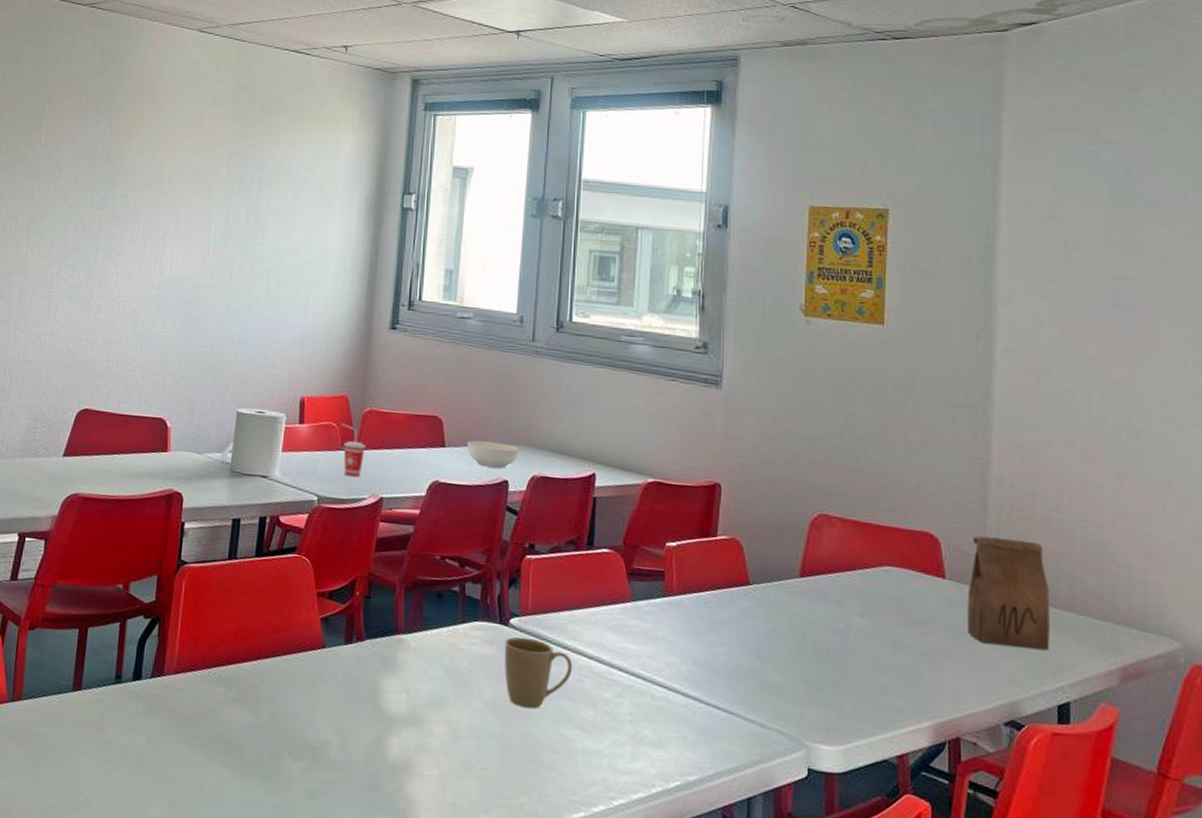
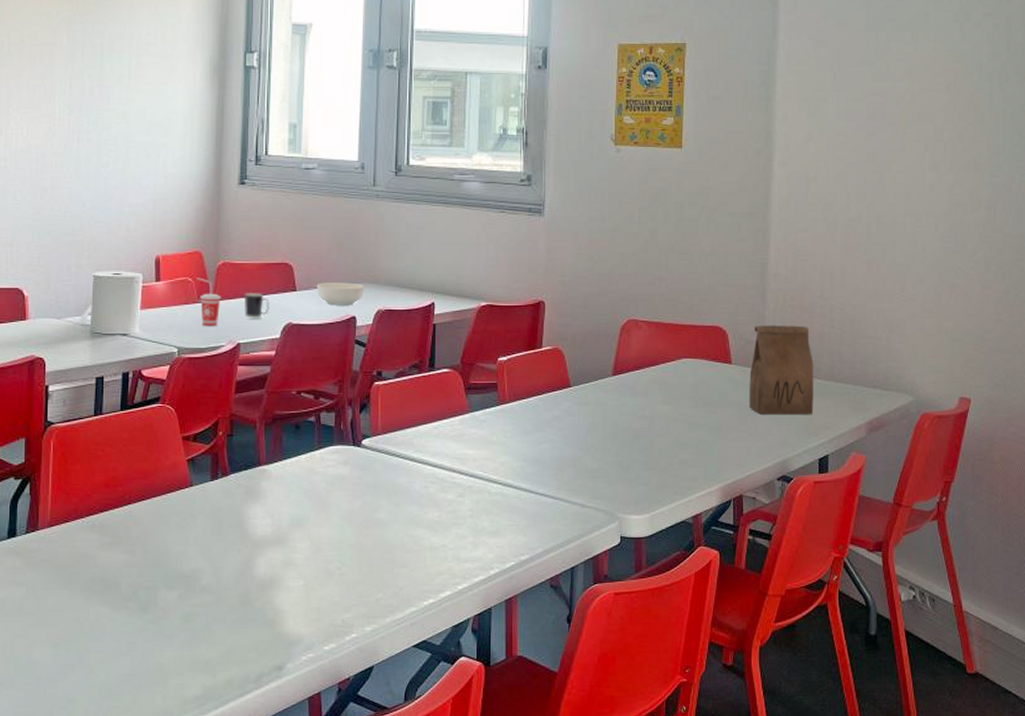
mug: none [389,444,416,473] -> present [244,293,269,319]
mug: present [504,636,573,709] -> none [358,455,420,517]

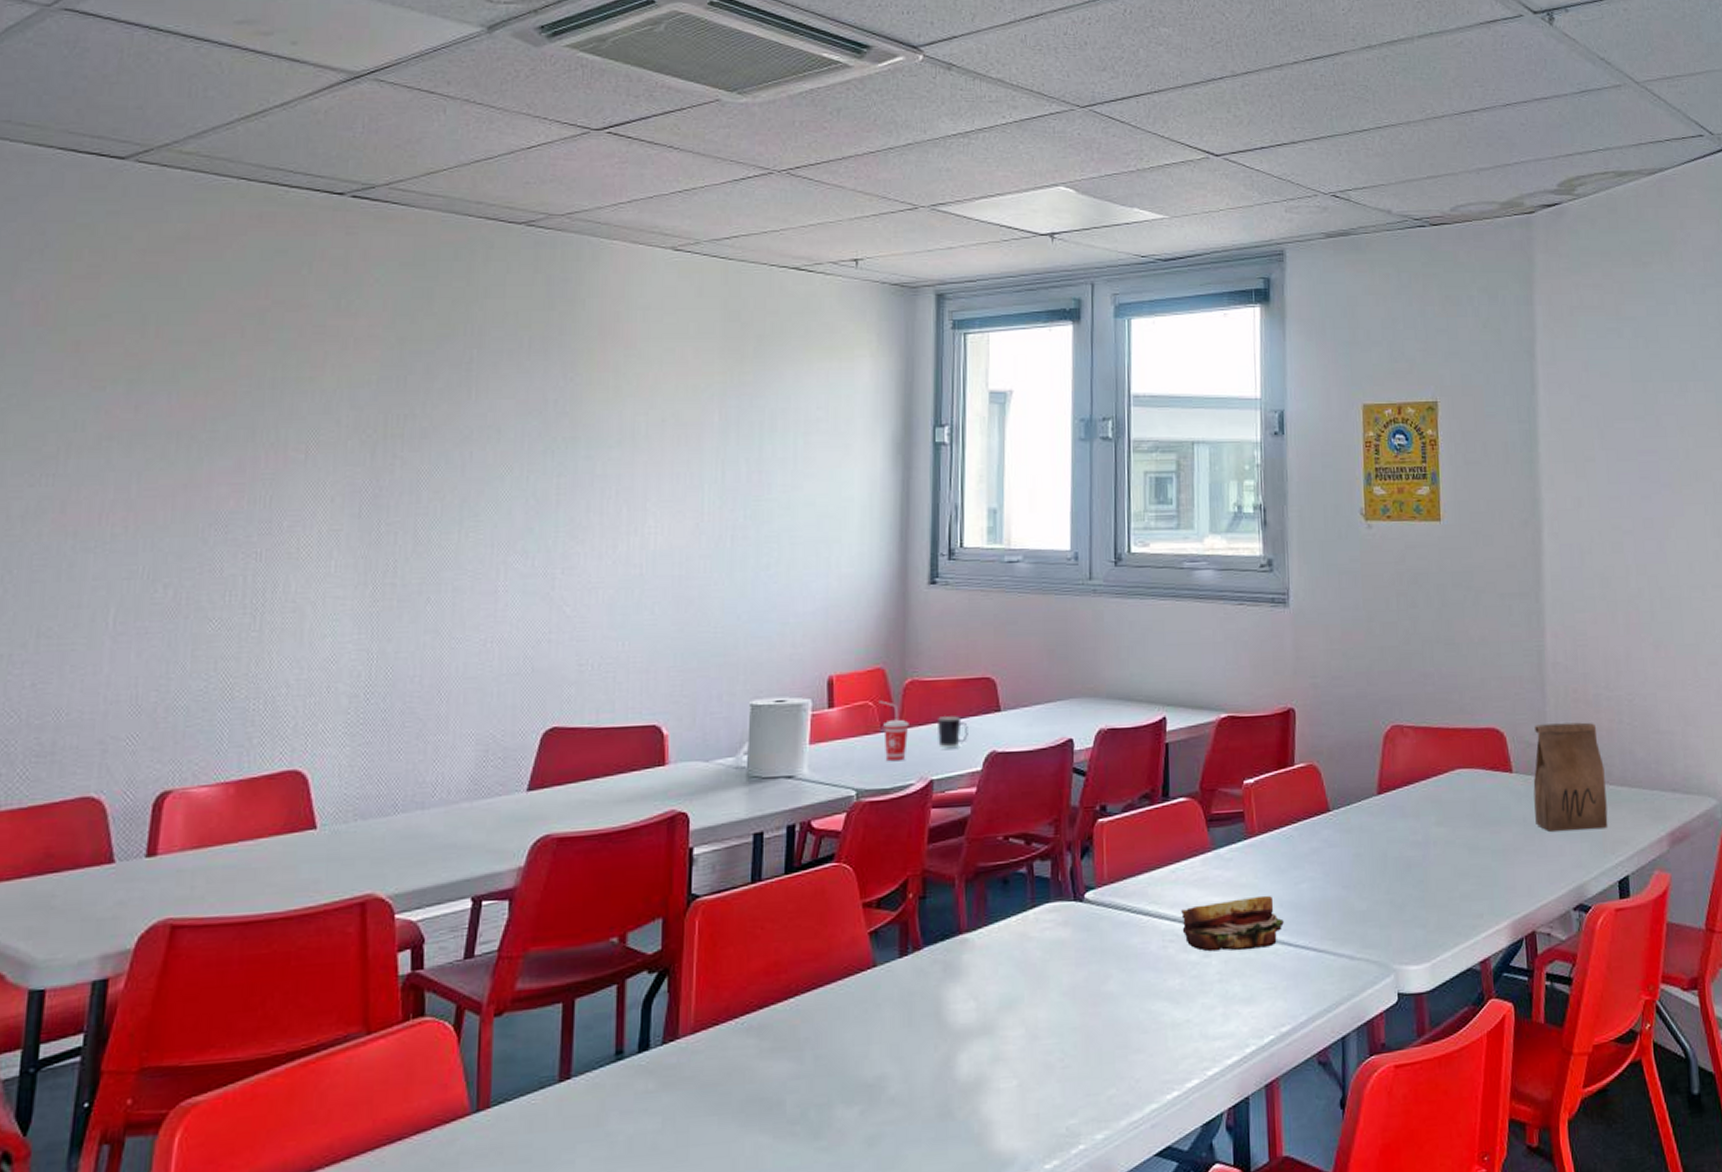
bowl: present [316,282,365,306] -> none [1024,697,1083,727]
sandwich: none [441,451,527,494] -> present [1181,895,1284,952]

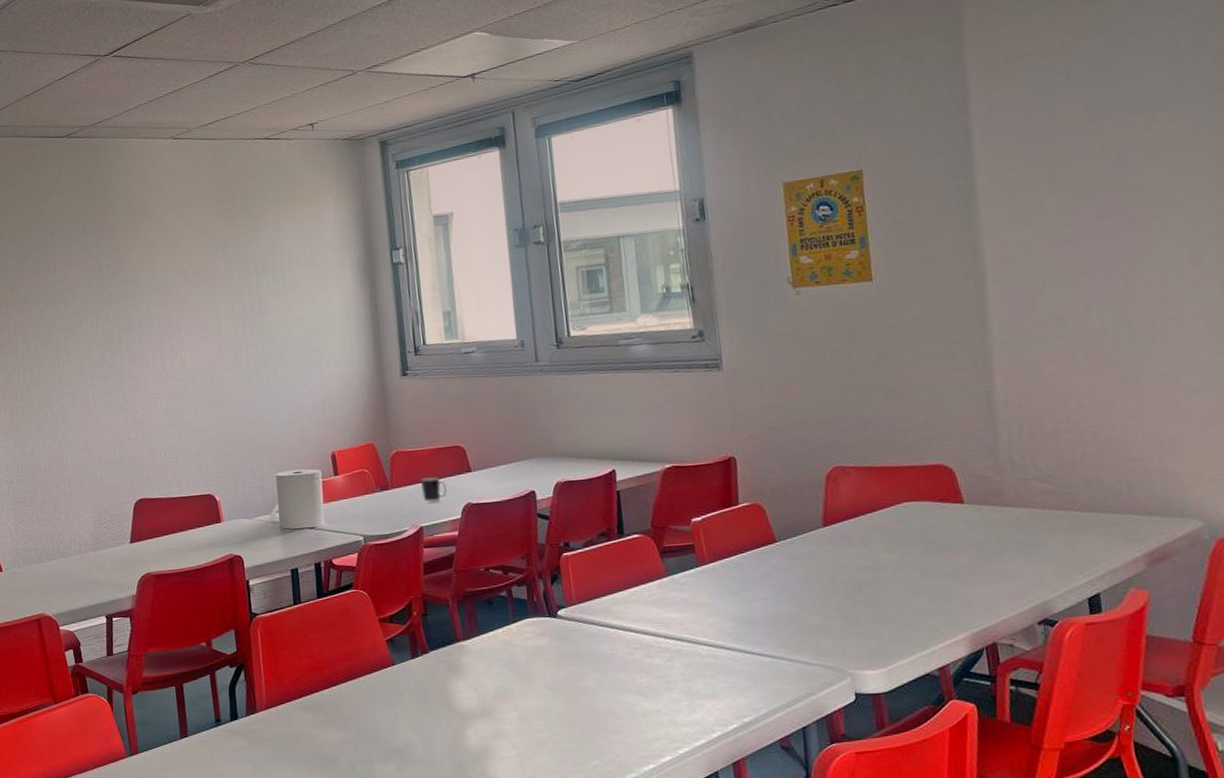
beverage cup: present [879,700,909,762] -> none [372,468,399,514]
sandwich: present [1181,895,1284,952] -> none [643,612,739,657]
paper bag: present [1533,722,1608,832] -> none [986,454,1074,555]

